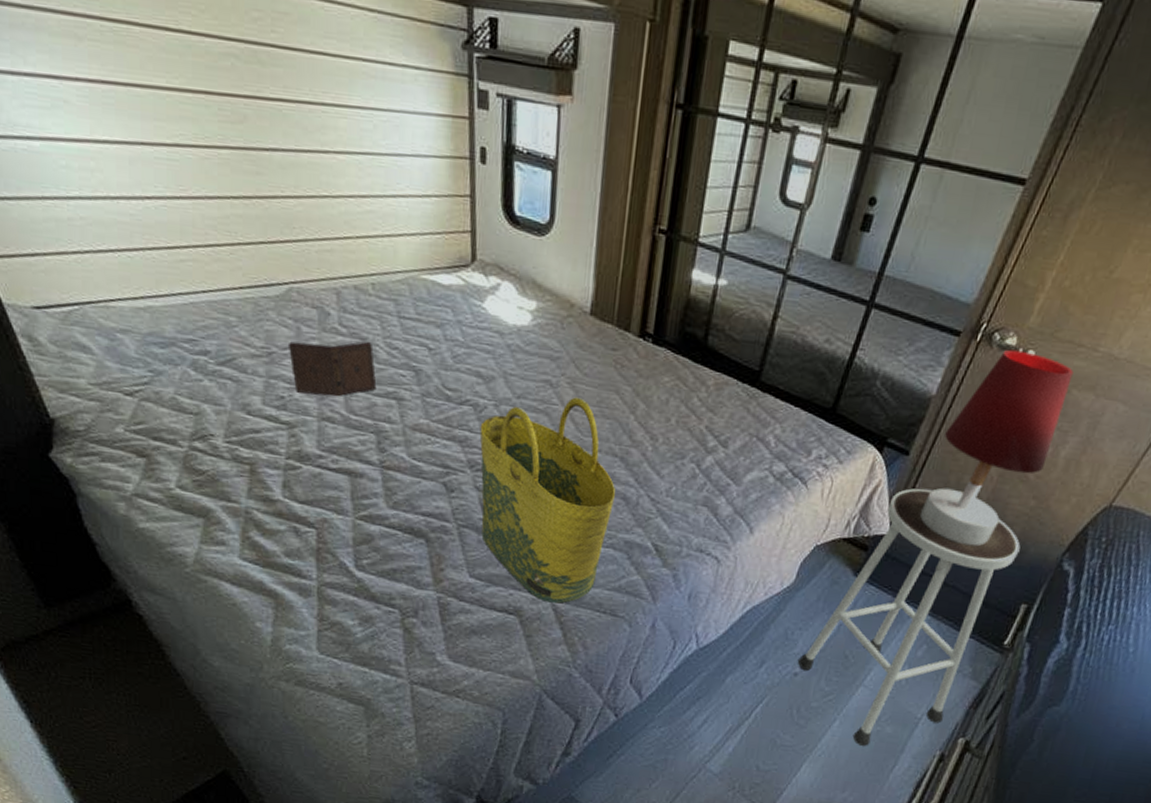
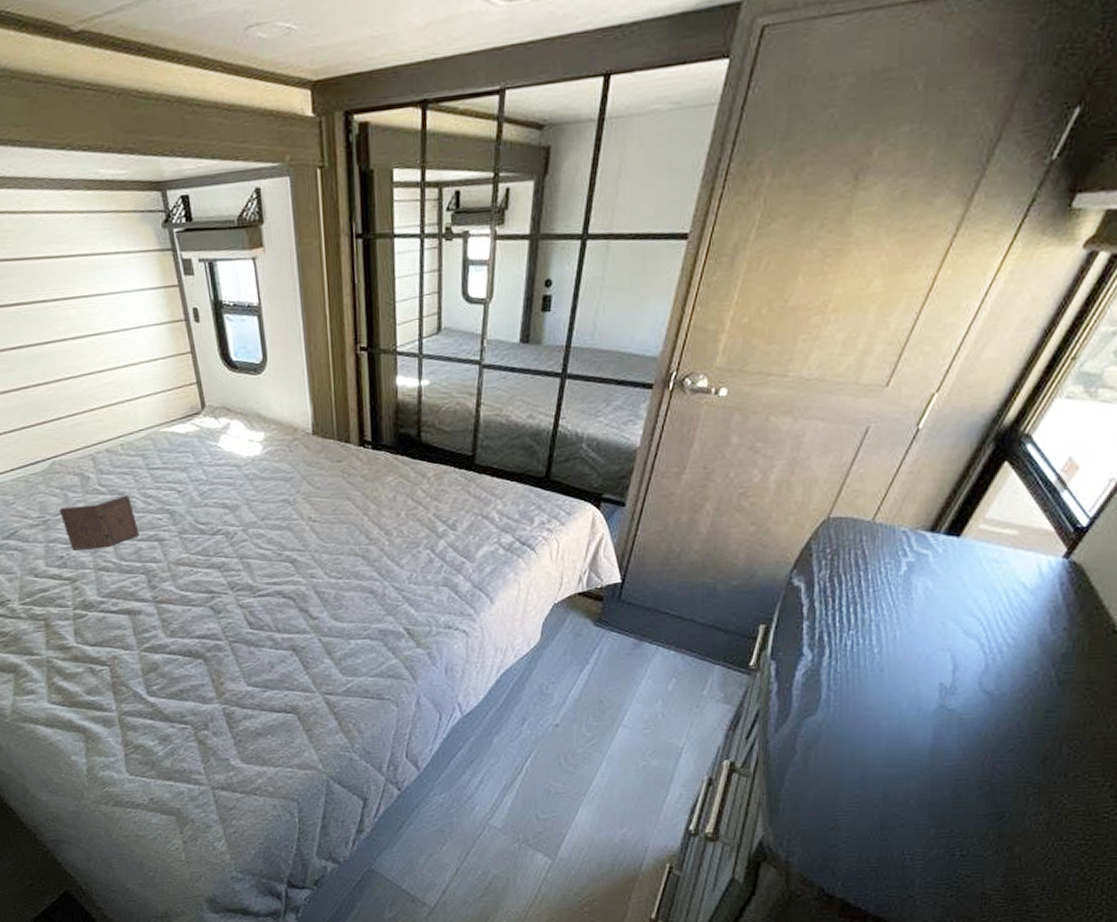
tote bag: present [480,397,615,604] -> none [234,509,363,697]
stool: present [798,488,1021,747] -> none [557,533,748,783]
table lamp: present [919,349,1074,547] -> none [646,390,768,580]

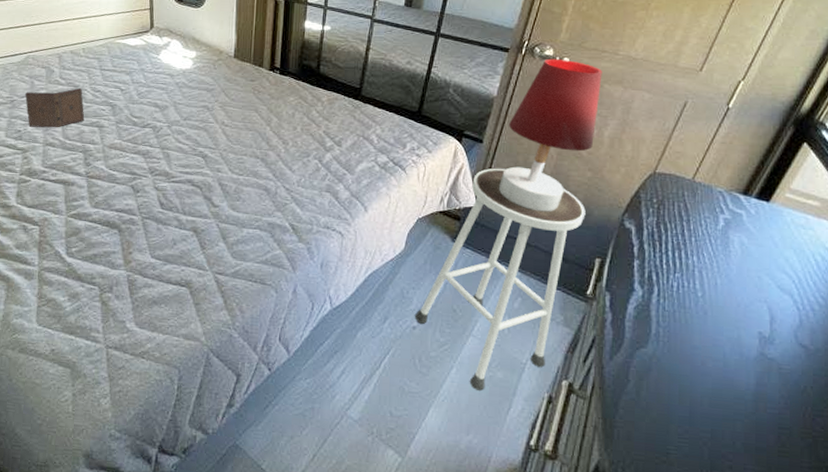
stool: none [557,533,748,783] -> present [415,168,586,392]
table lamp: none [646,390,768,580] -> present [498,58,602,212]

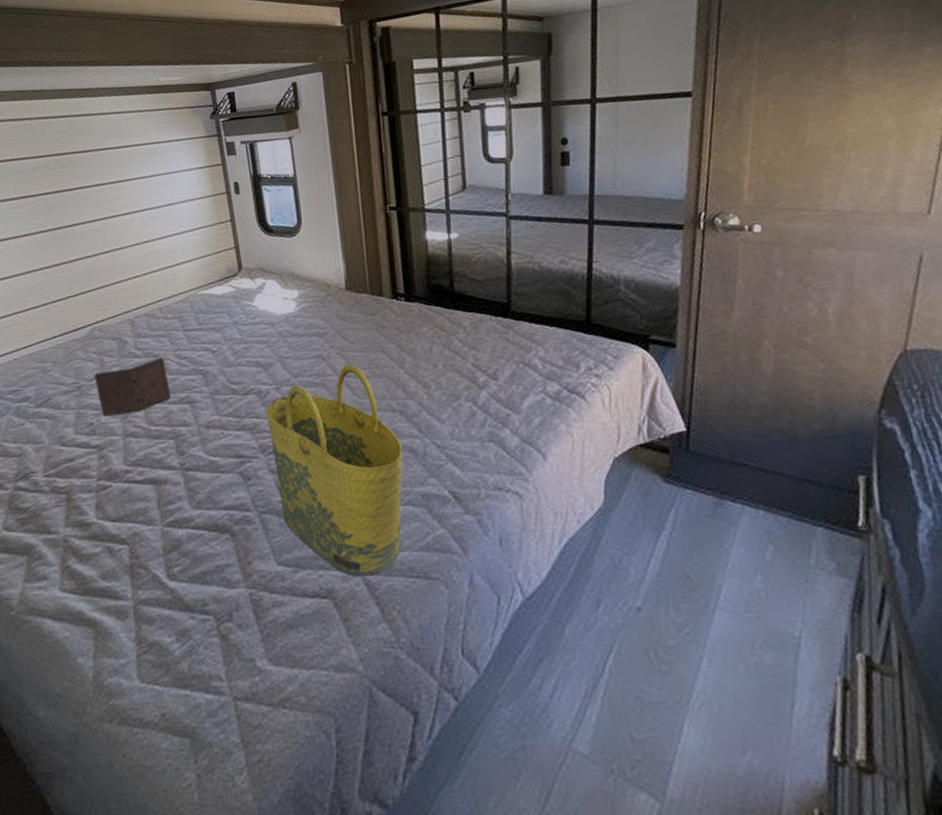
tote bag: none [157,116,259,276] -> present [266,364,403,577]
stool: present [415,168,586,392] -> none [637,375,830,687]
table lamp: present [498,58,602,212] -> none [704,227,817,425]

